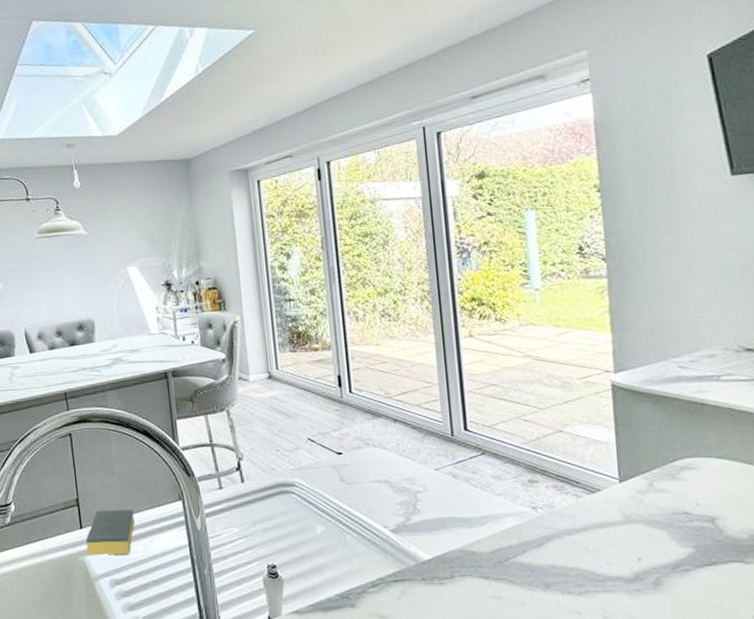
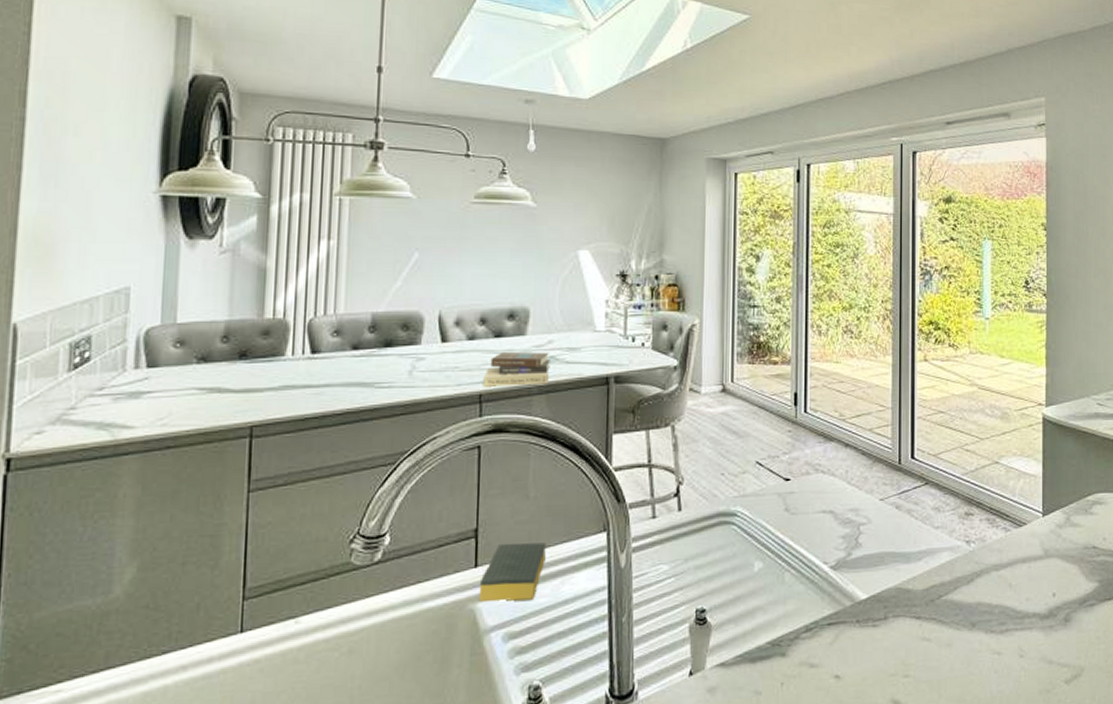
books: none [66,355,117,386] -> present [483,352,550,387]

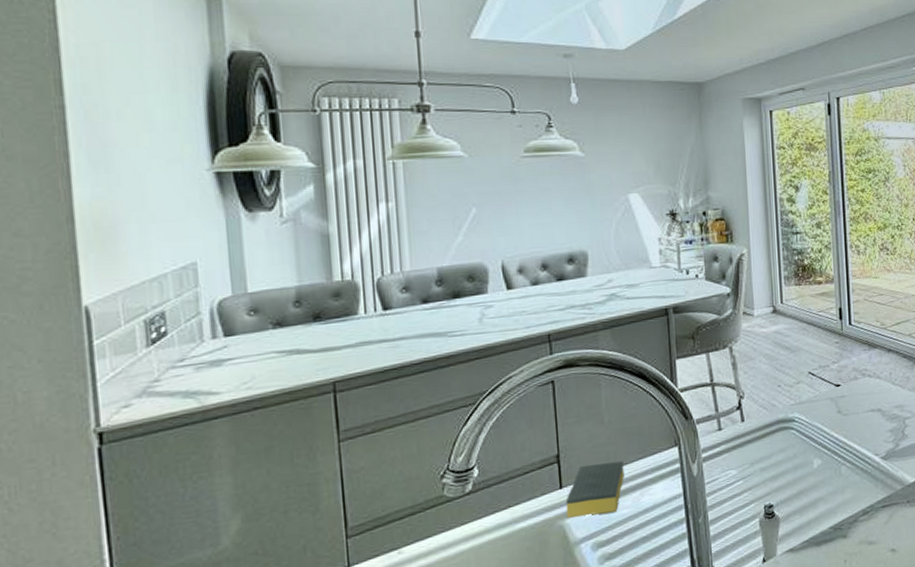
books: present [483,352,550,387] -> none [550,290,612,327]

